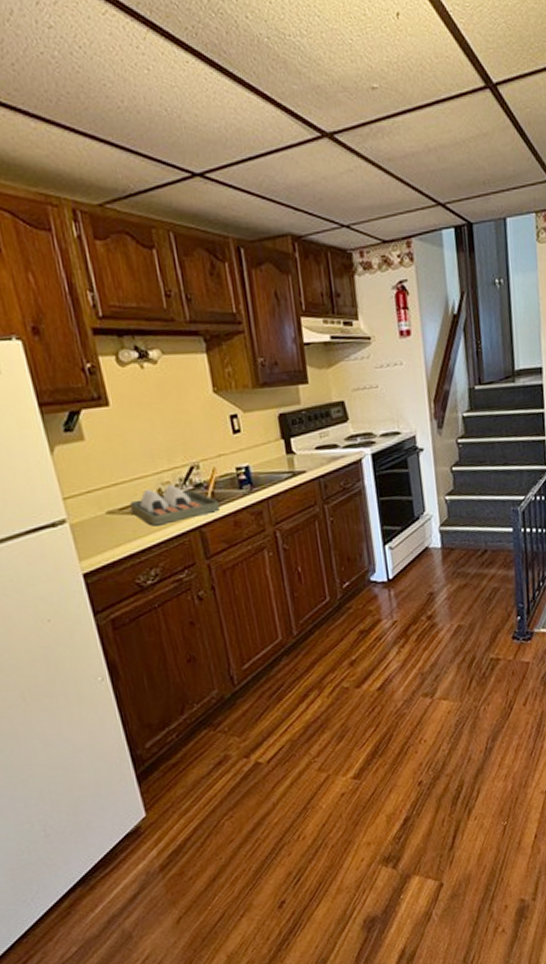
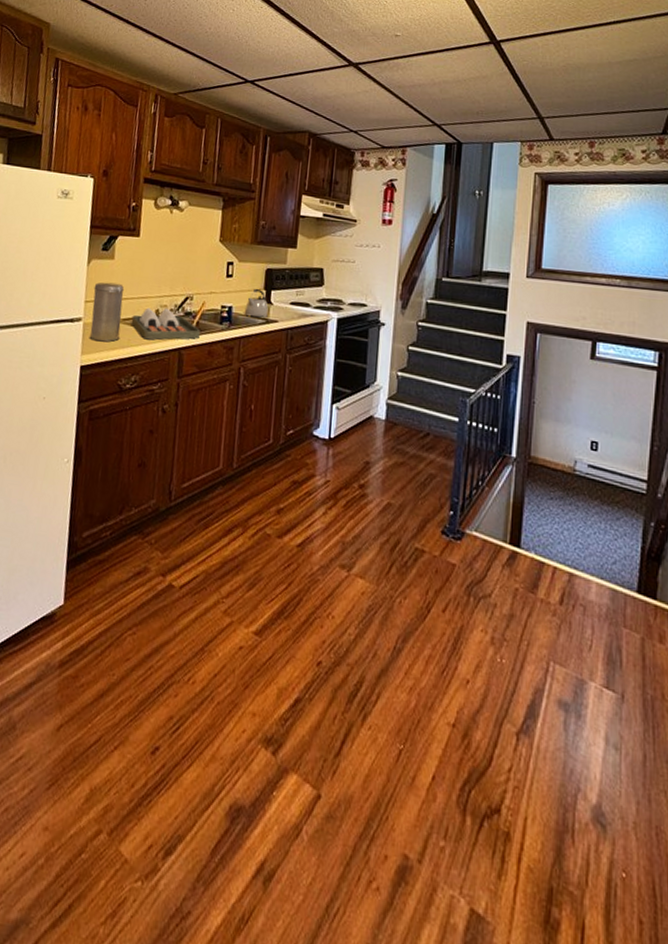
canister: none [68,468,123,543] -> present [89,282,125,343]
kettle: none [264,439,293,473] -> present [244,288,269,318]

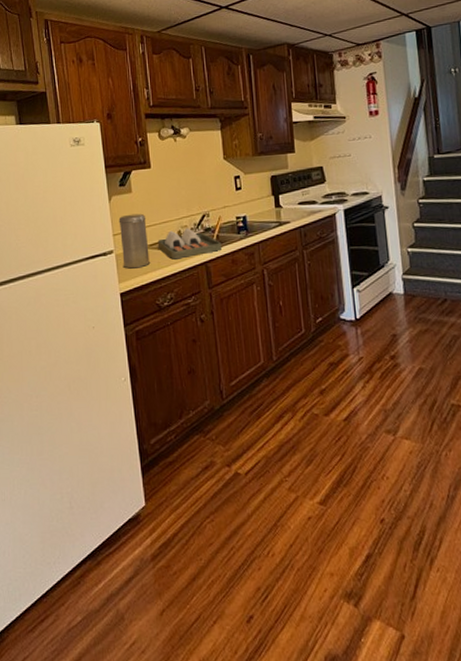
kettle: present [244,288,269,318] -> none [258,195,280,222]

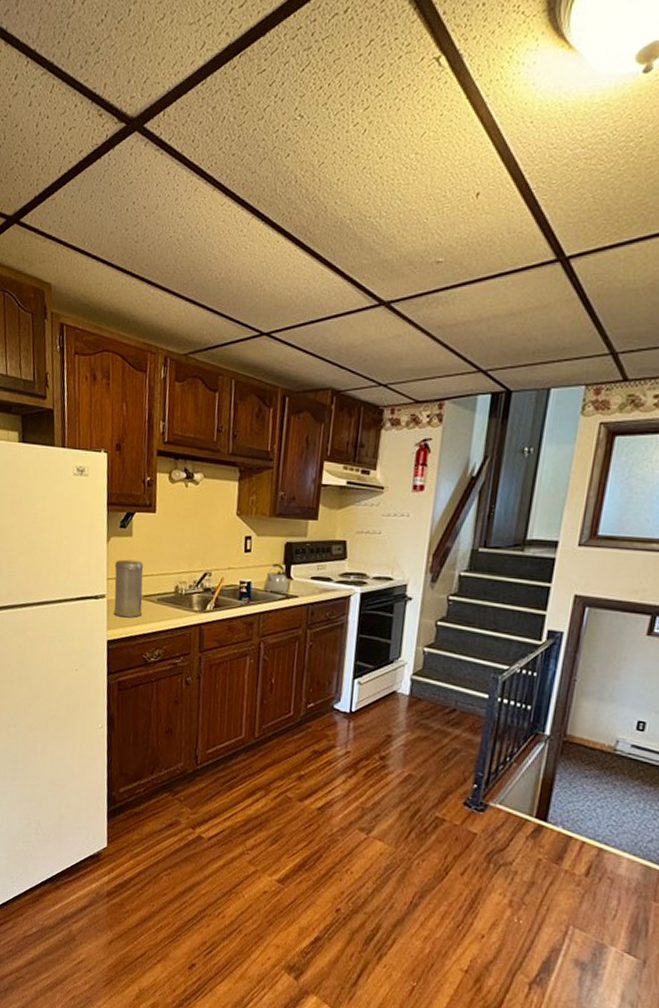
sushi platter: present [157,228,222,260] -> none [152,584,220,616]
kettle: none [258,195,280,222] -> present [263,563,288,594]

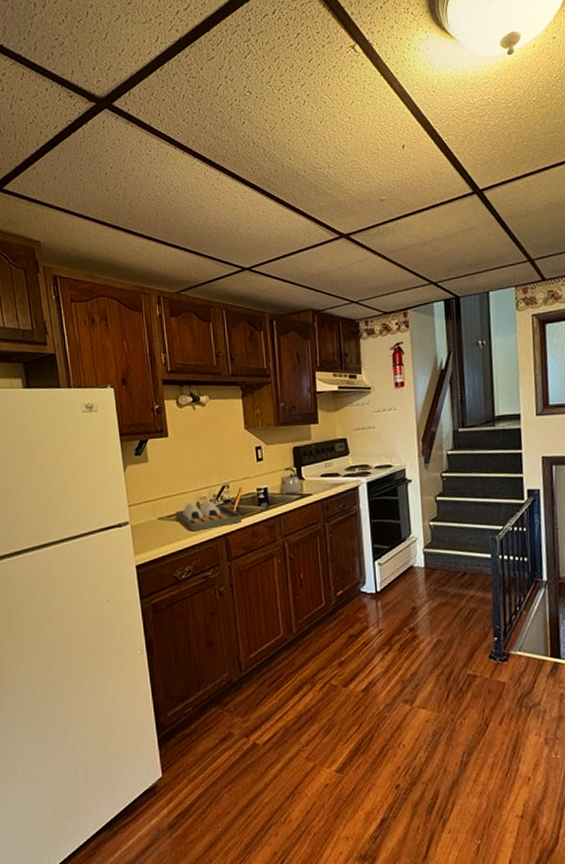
canister: present [113,559,144,618] -> none [134,484,168,541]
sushi platter: none [152,584,220,616] -> present [175,499,242,532]

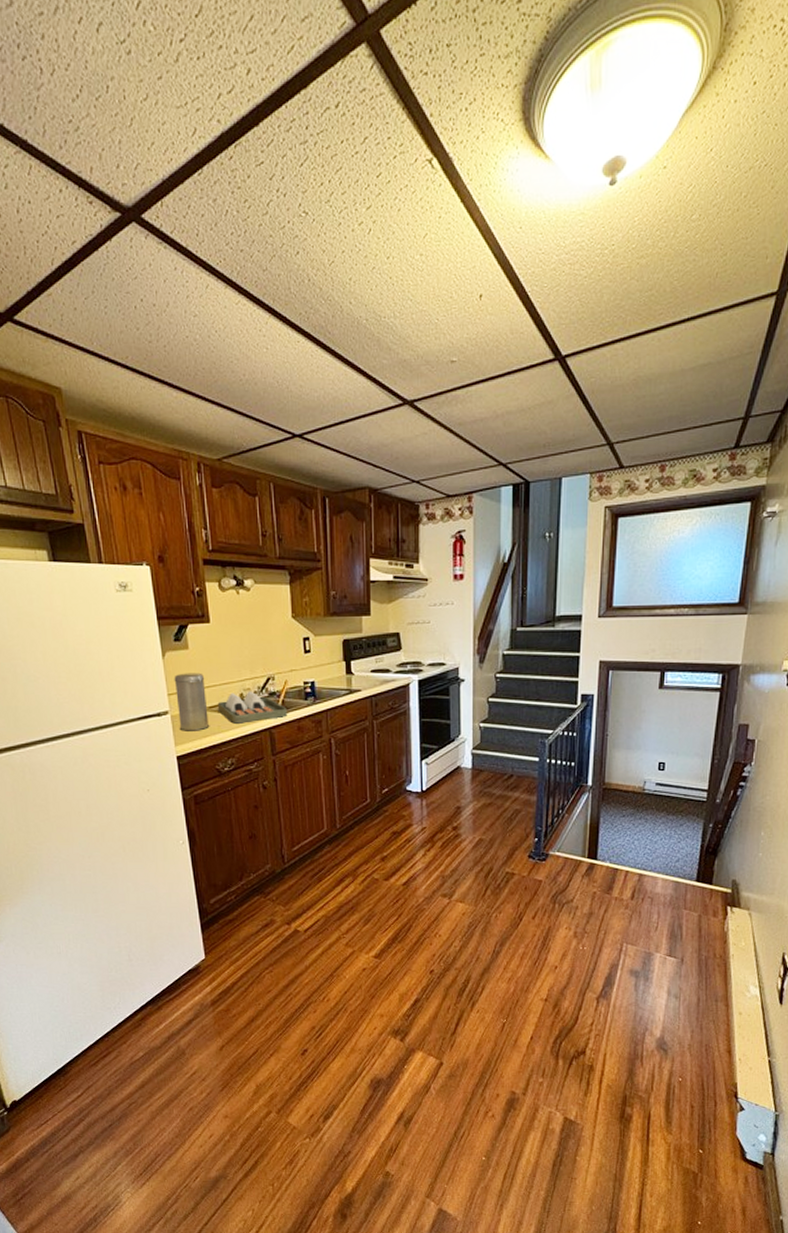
canister: none [134,484,168,541] -> present [174,672,210,731]
kettle: present [279,467,302,494] -> none [327,660,350,689]

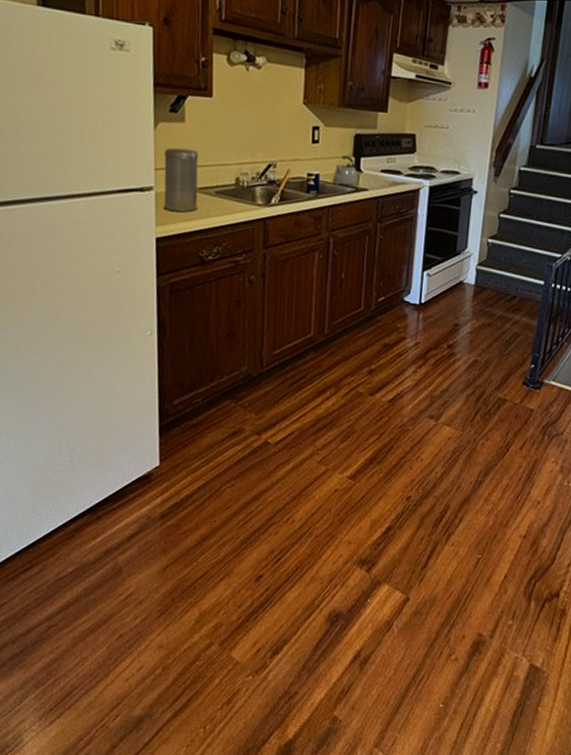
sushi platter: present [217,691,287,724] -> none [209,175,286,211]
kettle: none [327,660,350,689] -> present [332,155,358,187]

